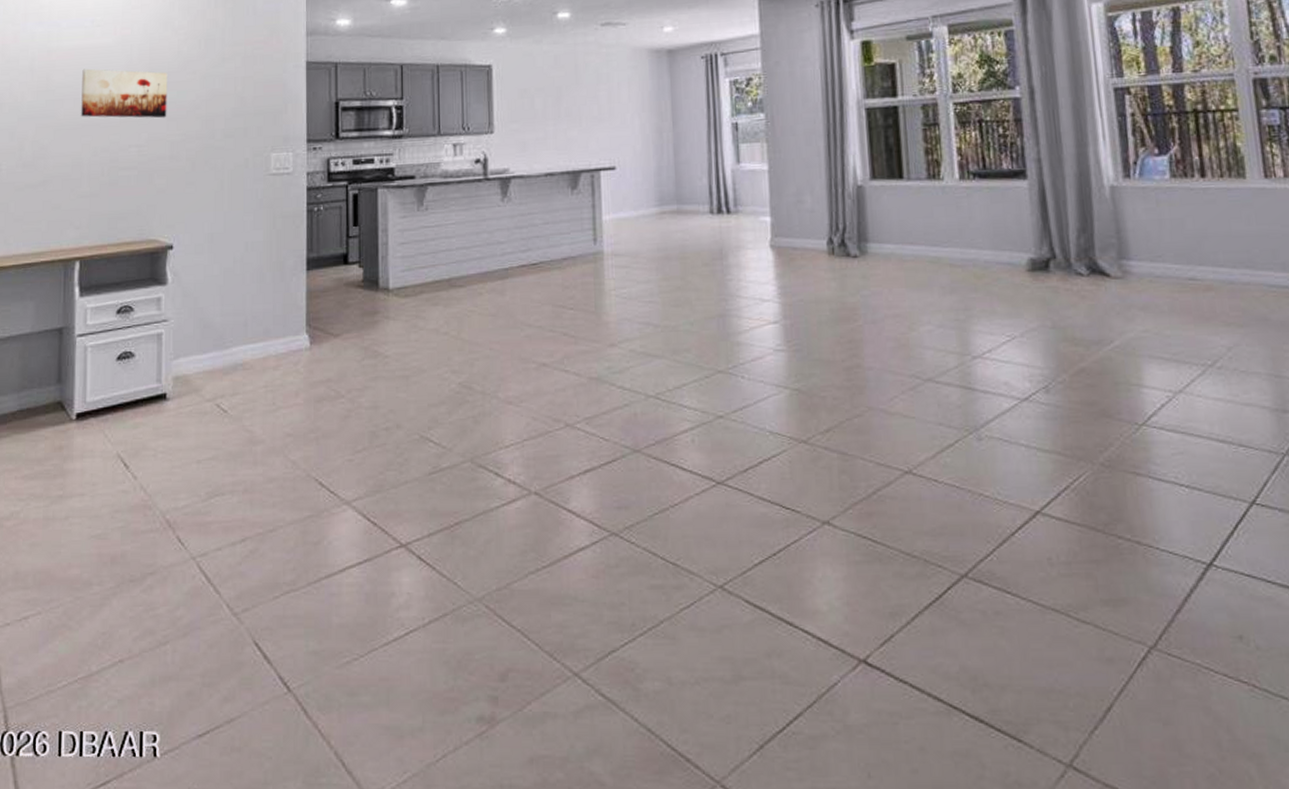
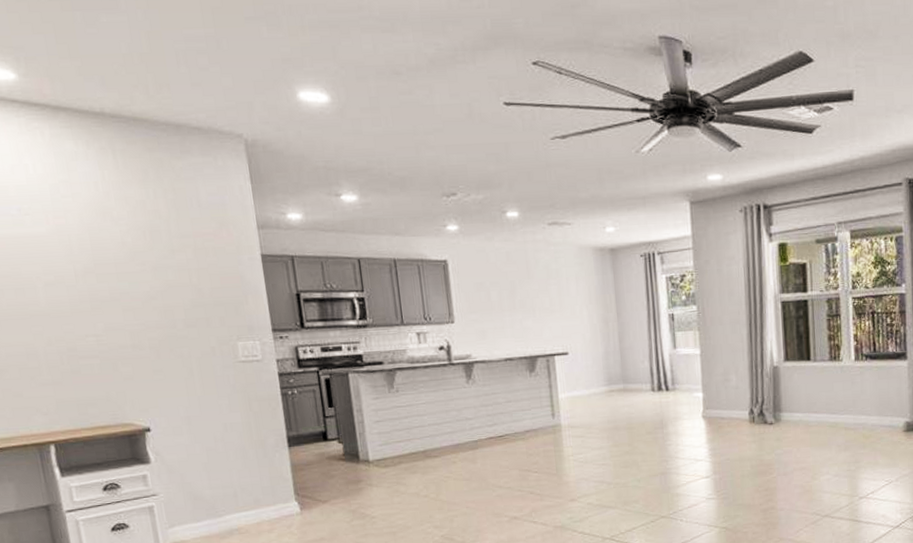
wall art: present [81,68,168,119] -> none [18,258,122,309]

